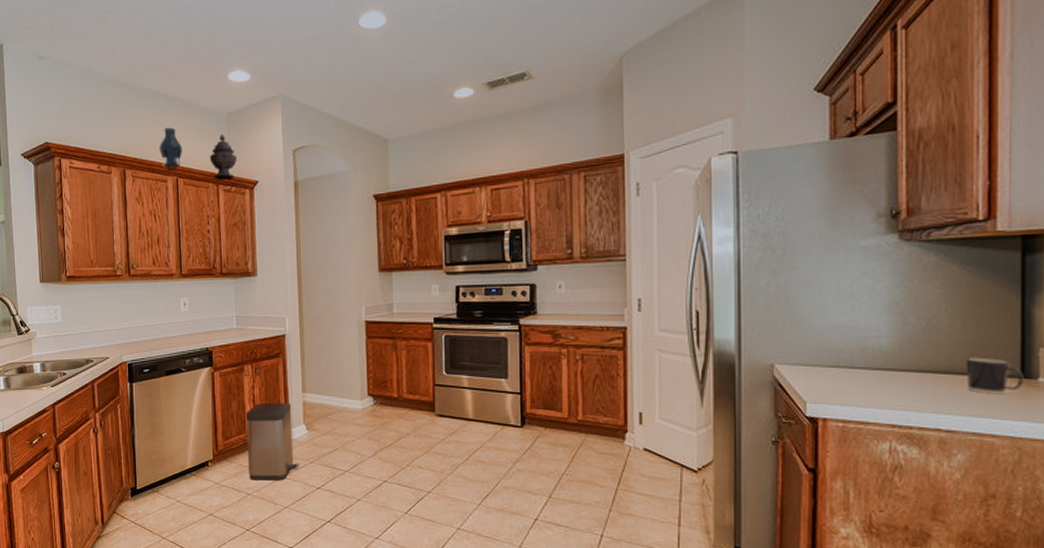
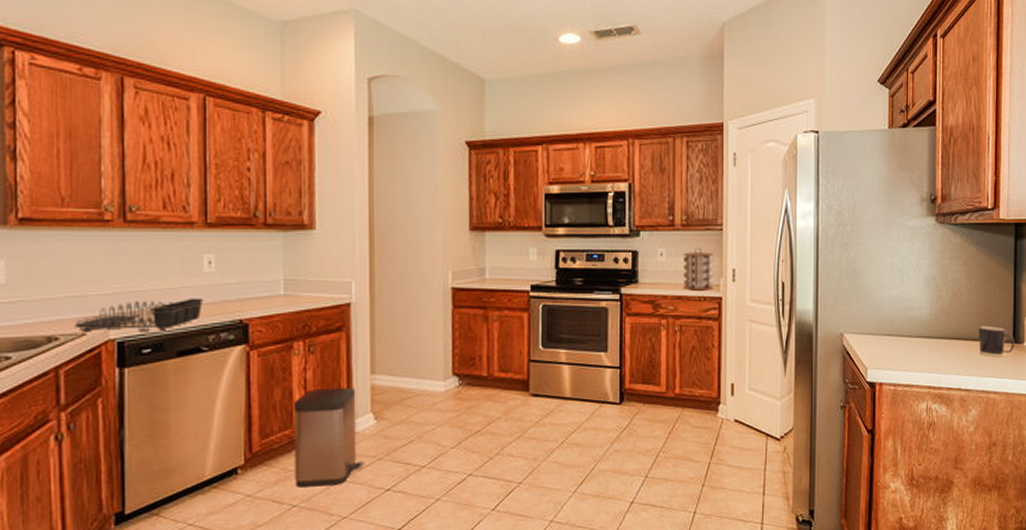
dish rack: none [102,331,182,357] -> present [74,298,204,333]
vase: present [159,127,183,171] -> none [178,28,215,87]
decorative urn: present [209,133,237,181] -> none [253,46,292,107]
spice rack: none [583,278,616,321] -> present [683,246,713,291]

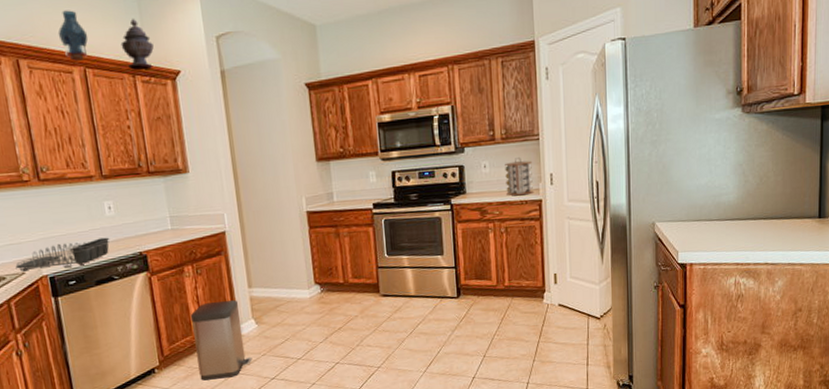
vase: none [178,28,215,87] -> present [57,10,89,61]
decorative urn: none [253,46,292,107] -> present [120,18,154,71]
mug: present [978,325,1015,357] -> none [784,204,821,233]

